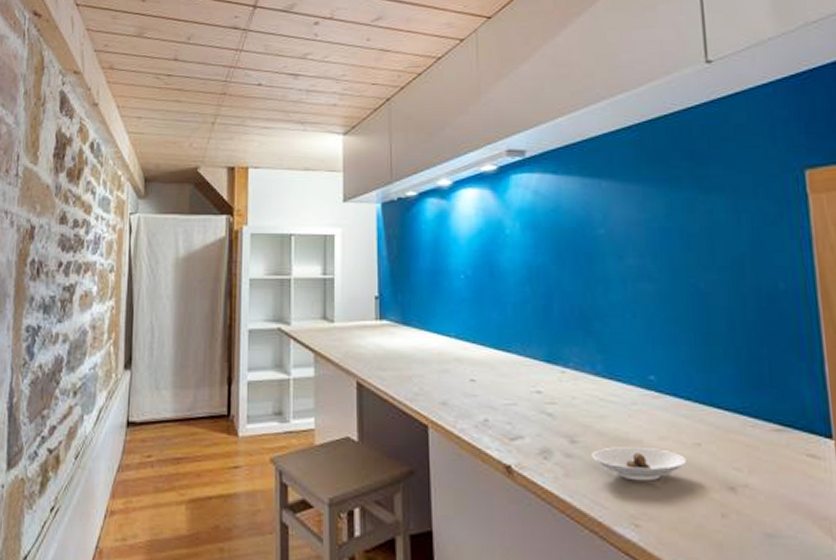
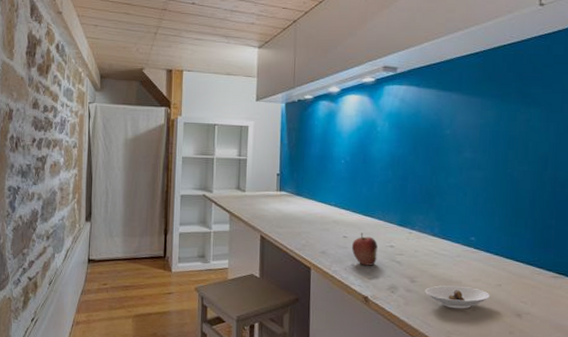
fruit: none [482,374,520,421] -> present [351,233,378,266]

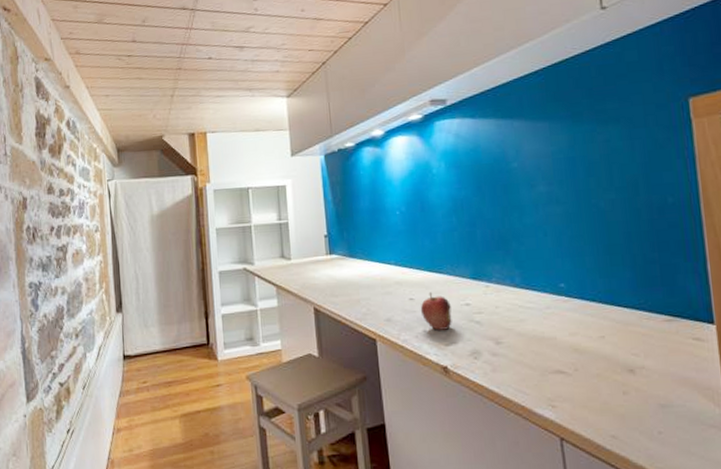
saucer: present [425,285,490,309] -> none [514,342,593,371]

